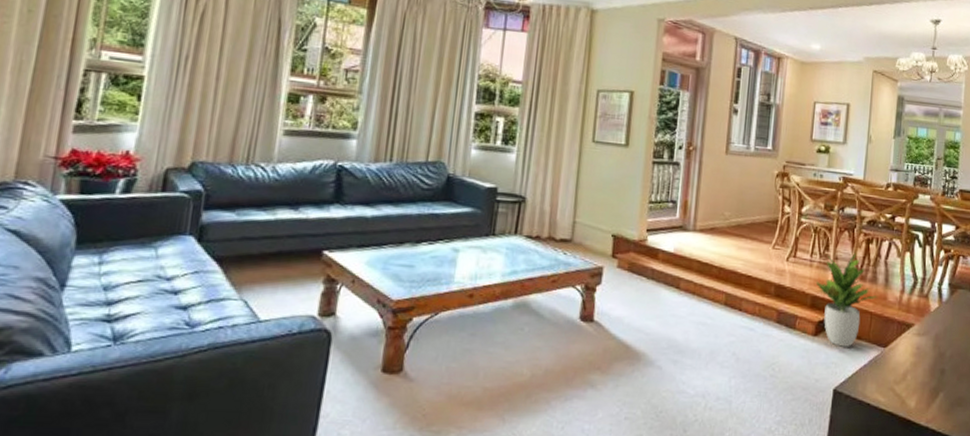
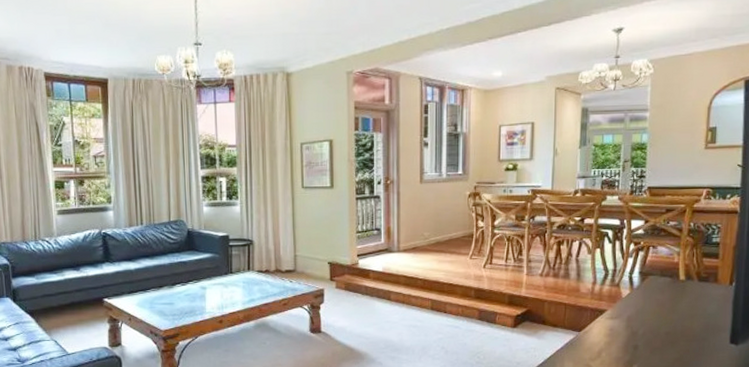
potted plant: present [816,253,877,347] -> none [513,255,570,334]

